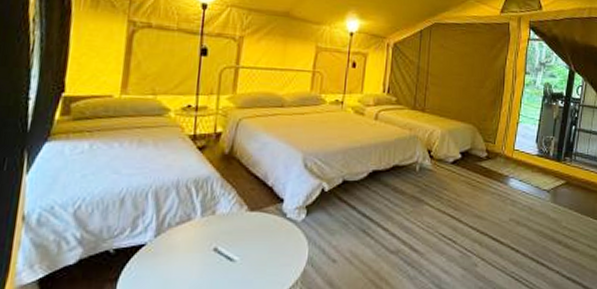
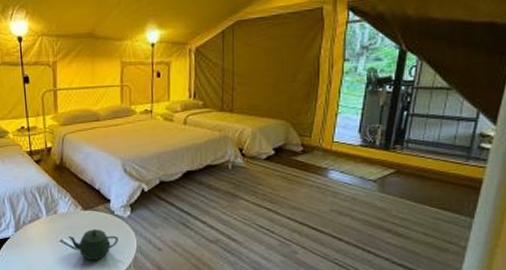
teapot: none [223,234,287,276] -> present [67,228,118,261]

